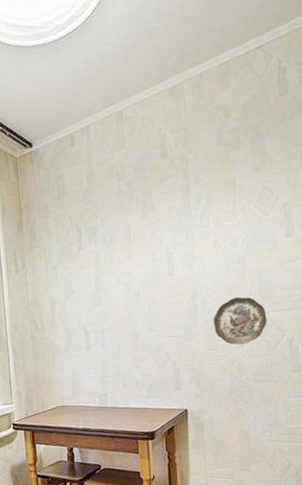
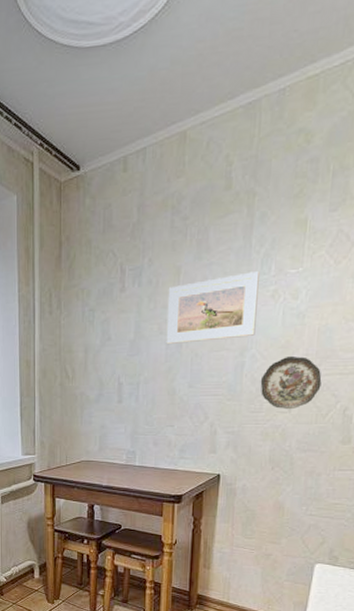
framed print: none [121,225,203,294] -> present [166,272,260,345]

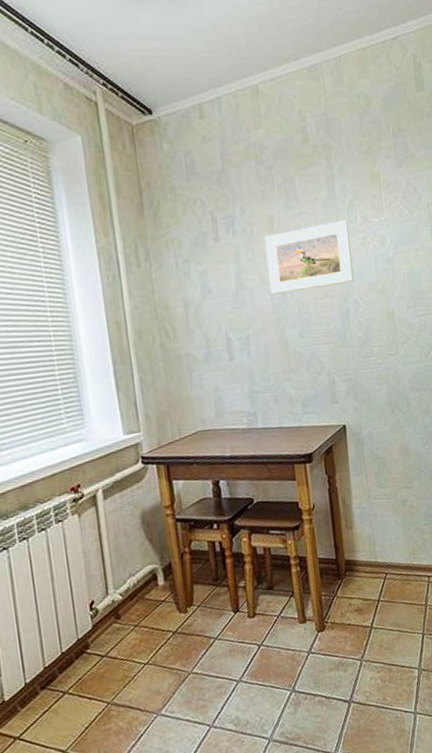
decorative plate: present [260,355,322,410] -> none [366,299,420,352]

